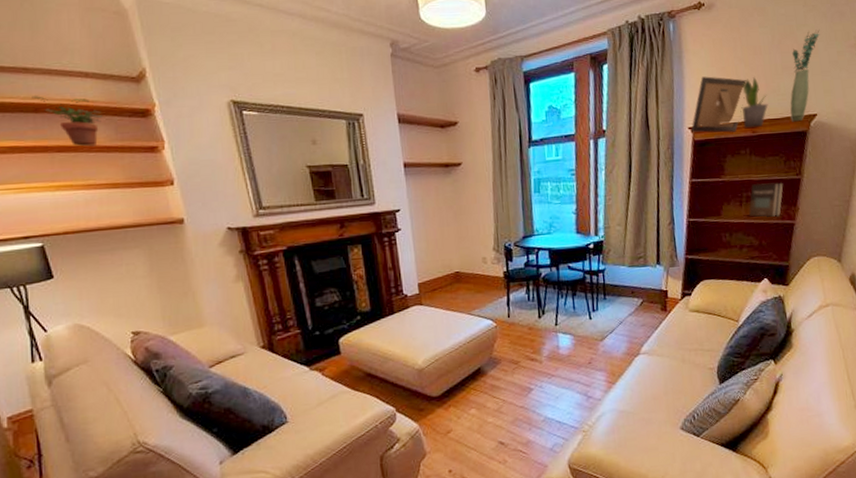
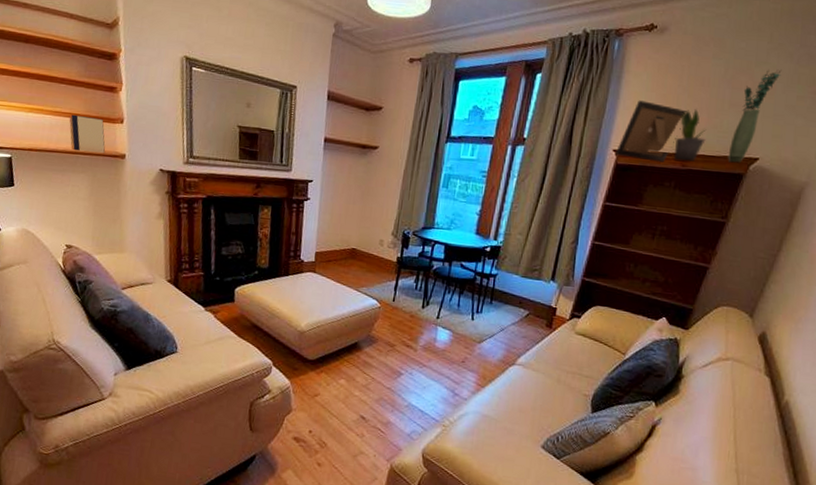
potted plant: present [32,96,103,147] -> none [25,28,78,79]
books: none [107,183,159,225] -> present [69,114,106,154]
books: present [749,182,784,217] -> none [660,218,705,257]

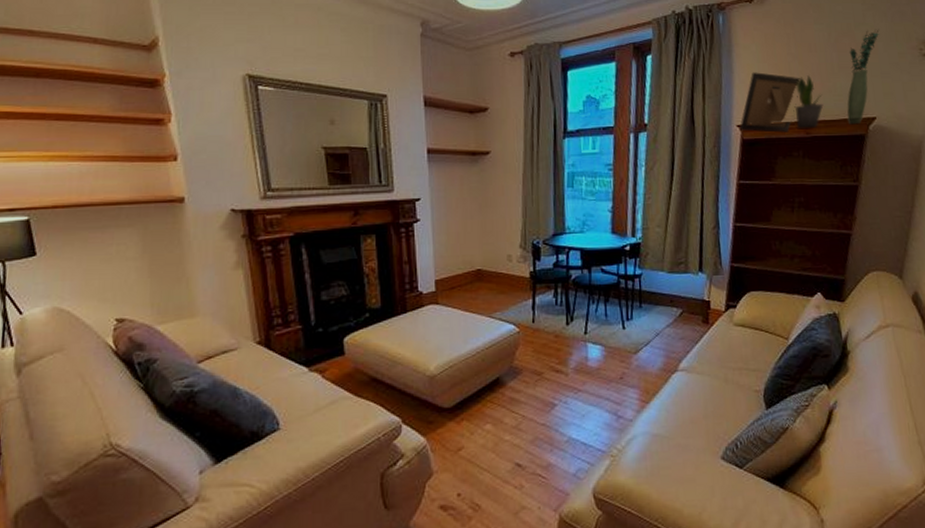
books: present [69,114,106,154] -> none [104,157,158,201]

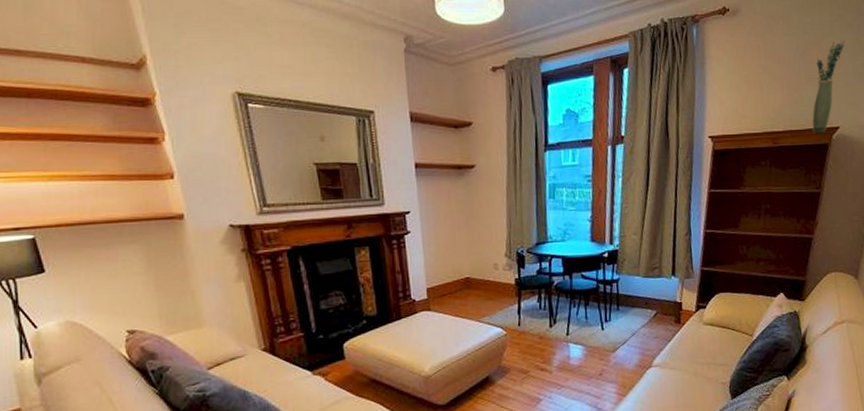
picture frame: present [739,72,800,133] -> none [710,84,769,143]
potted plant: present [795,75,824,130] -> none [764,87,791,140]

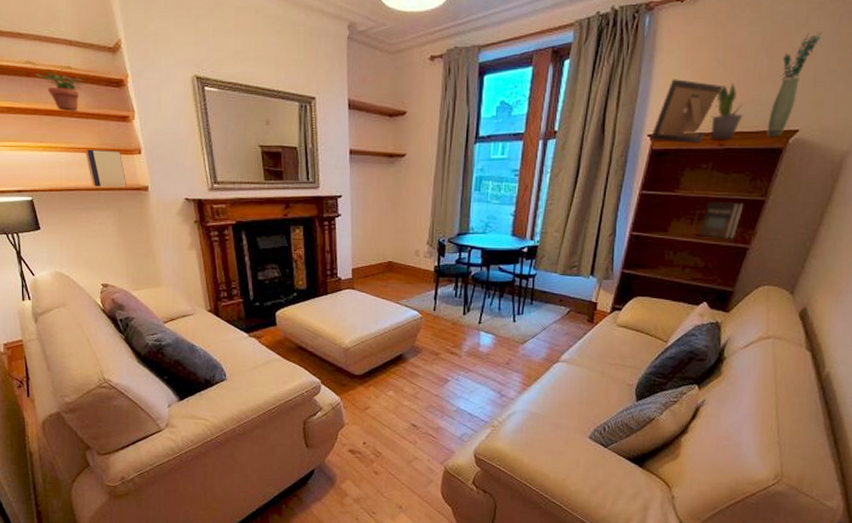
potted plant: none [24,80,100,136] -> present [25,61,83,112]
books: none [103,176,158,219] -> present [85,149,128,188]
picture frame: none [710,84,769,143] -> present [649,79,723,144]
potted plant: none [764,87,791,140] -> present [710,83,744,141]
books: none [767,195,803,231] -> present [699,201,744,239]

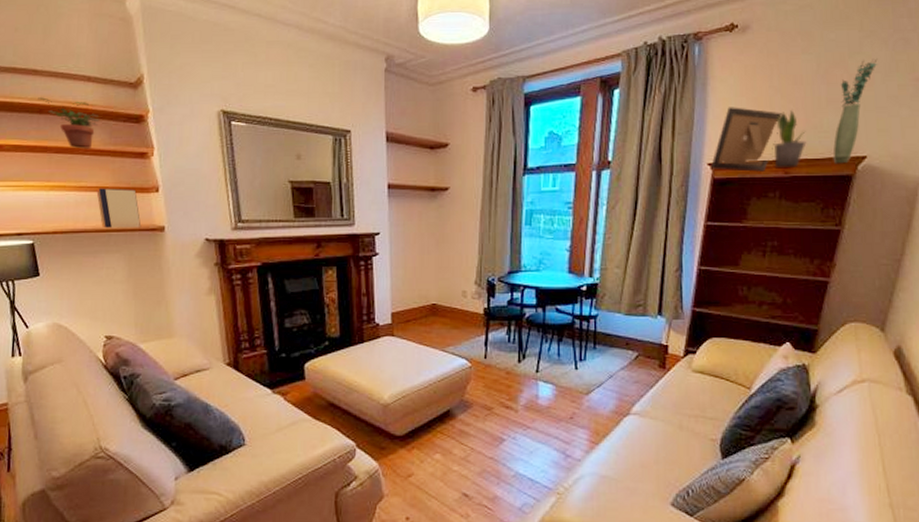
books: present [699,201,744,239] -> none [773,231,818,272]

